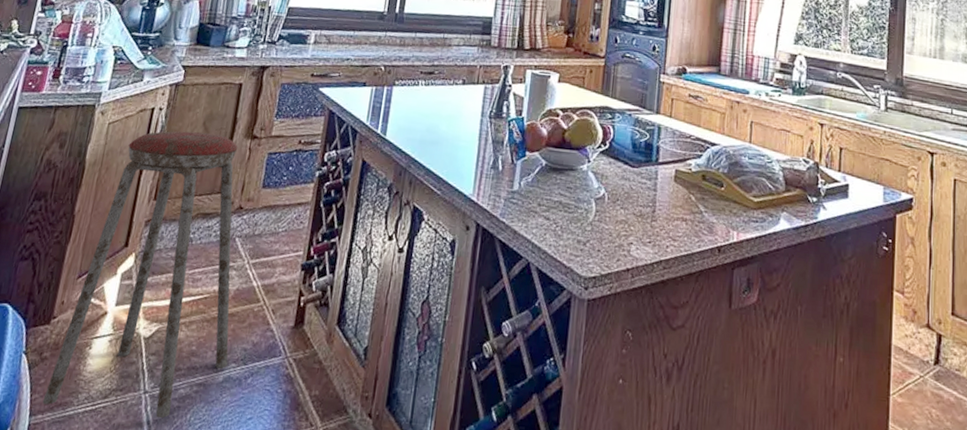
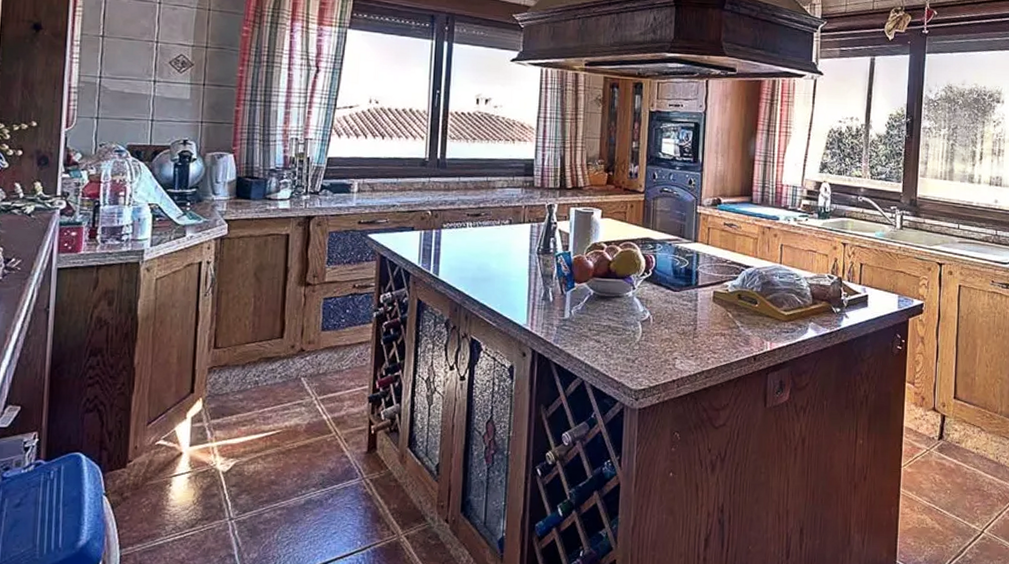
music stool: present [42,131,238,419] -> none [130,282,308,540]

